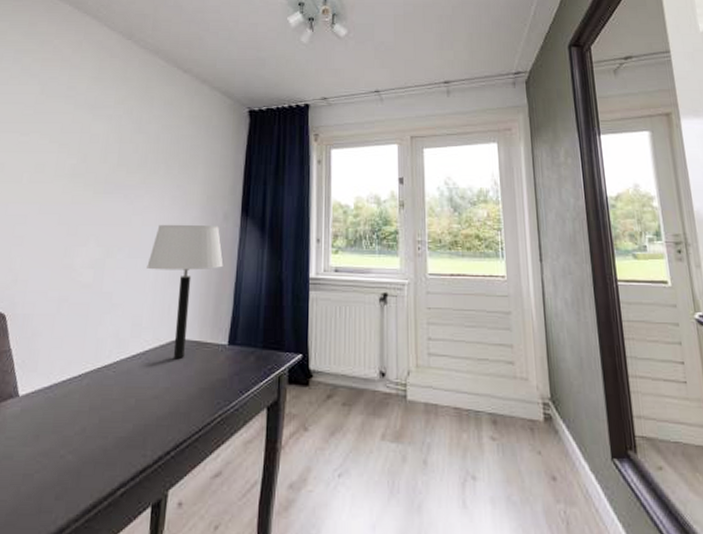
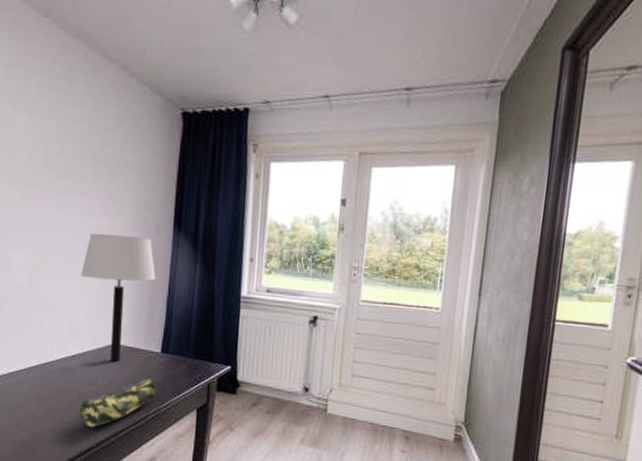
pencil case: none [136,374,224,442] -> present [79,377,158,428]

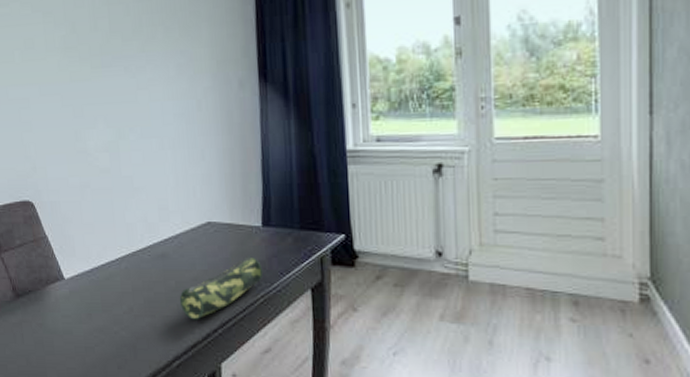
table lamp: present [81,233,156,362] -> none [163,96,246,243]

